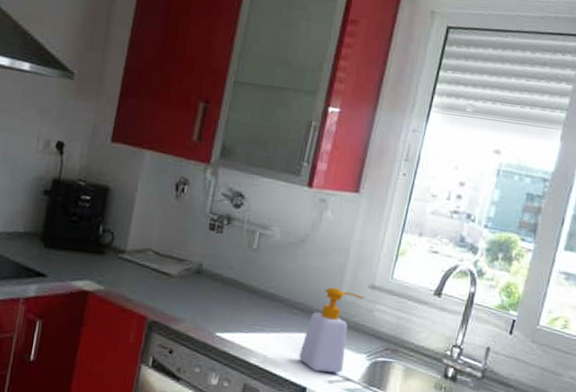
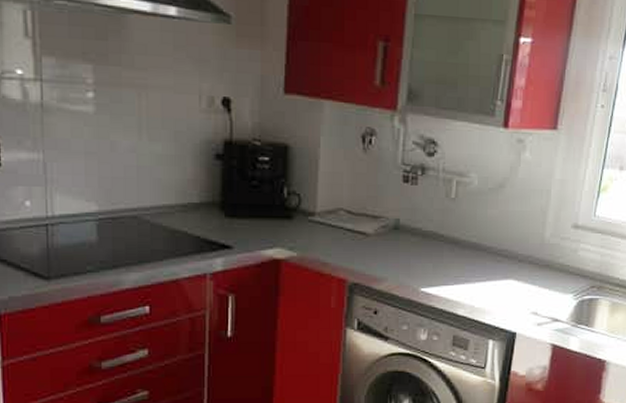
soap bottle: present [299,287,364,373] -> none [507,231,568,315]

